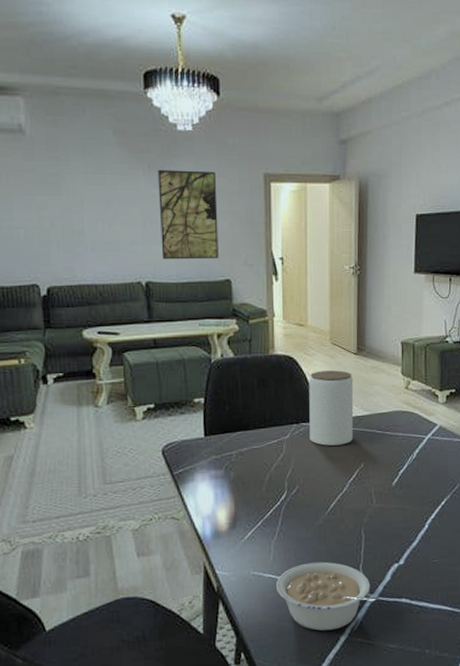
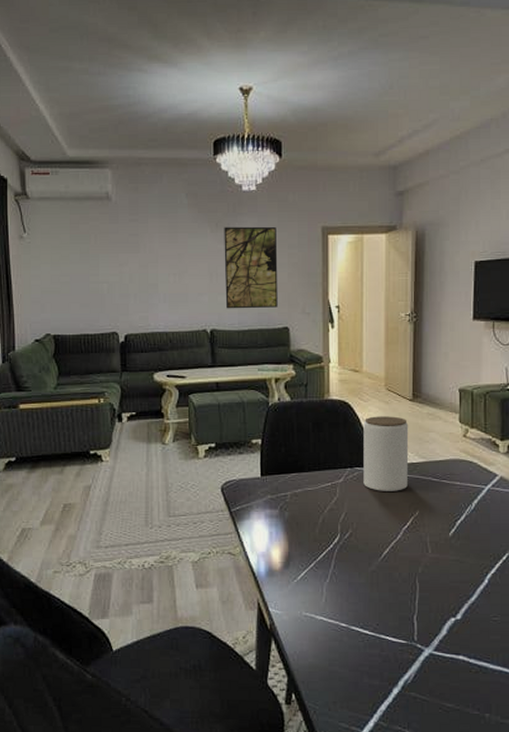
legume: present [275,561,380,631] -> none [327,608,435,681]

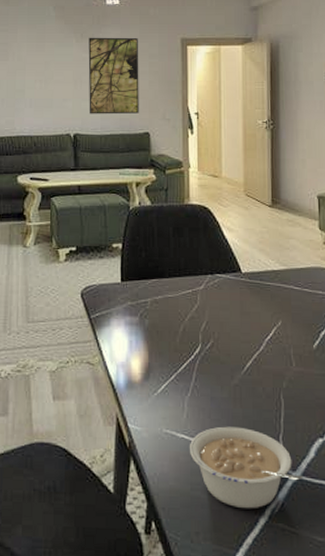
legume: none [327,608,435,681] -> present [189,426,303,509]
jar: present [363,416,409,491] -> none [223,222,270,300]

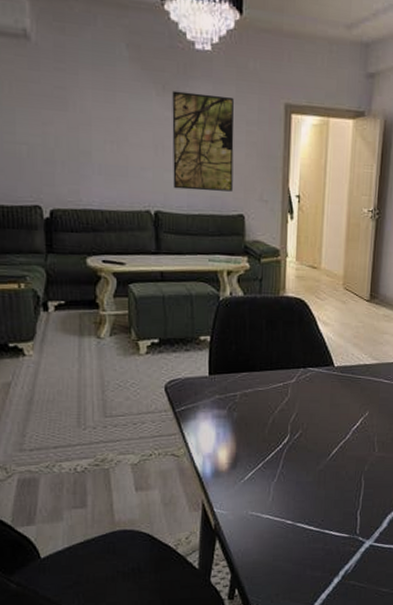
legume: present [189,426,303,509] -> none [273,506,375,573]

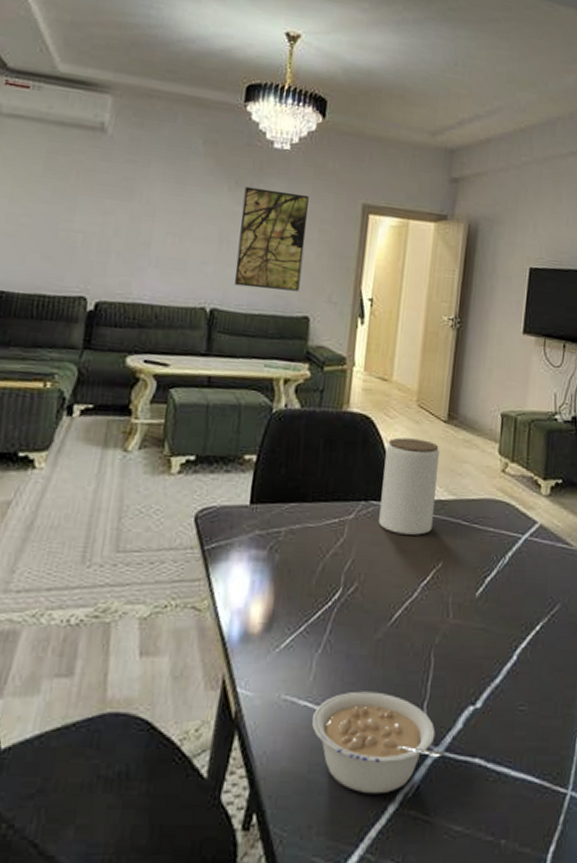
legume: none [273,506,375,573] -> present [311,691,447,794]
jar: none [316,316,364,392] -> present [378,437,440,535]

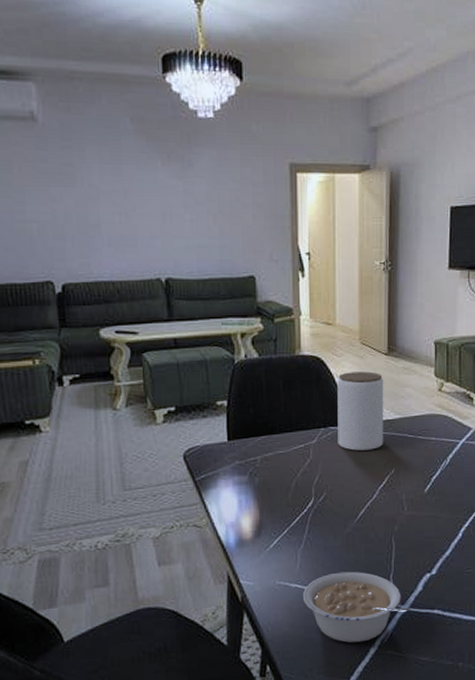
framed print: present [234,186,309,291] -> none [177,159,242,255]

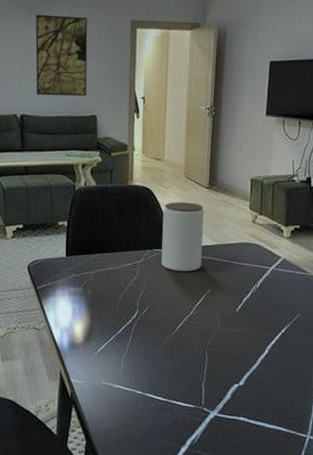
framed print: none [177,159,242,255] -> present [35,14,88,96]
legume: present [302,571,411,643] -> none [124,377,220,441]

